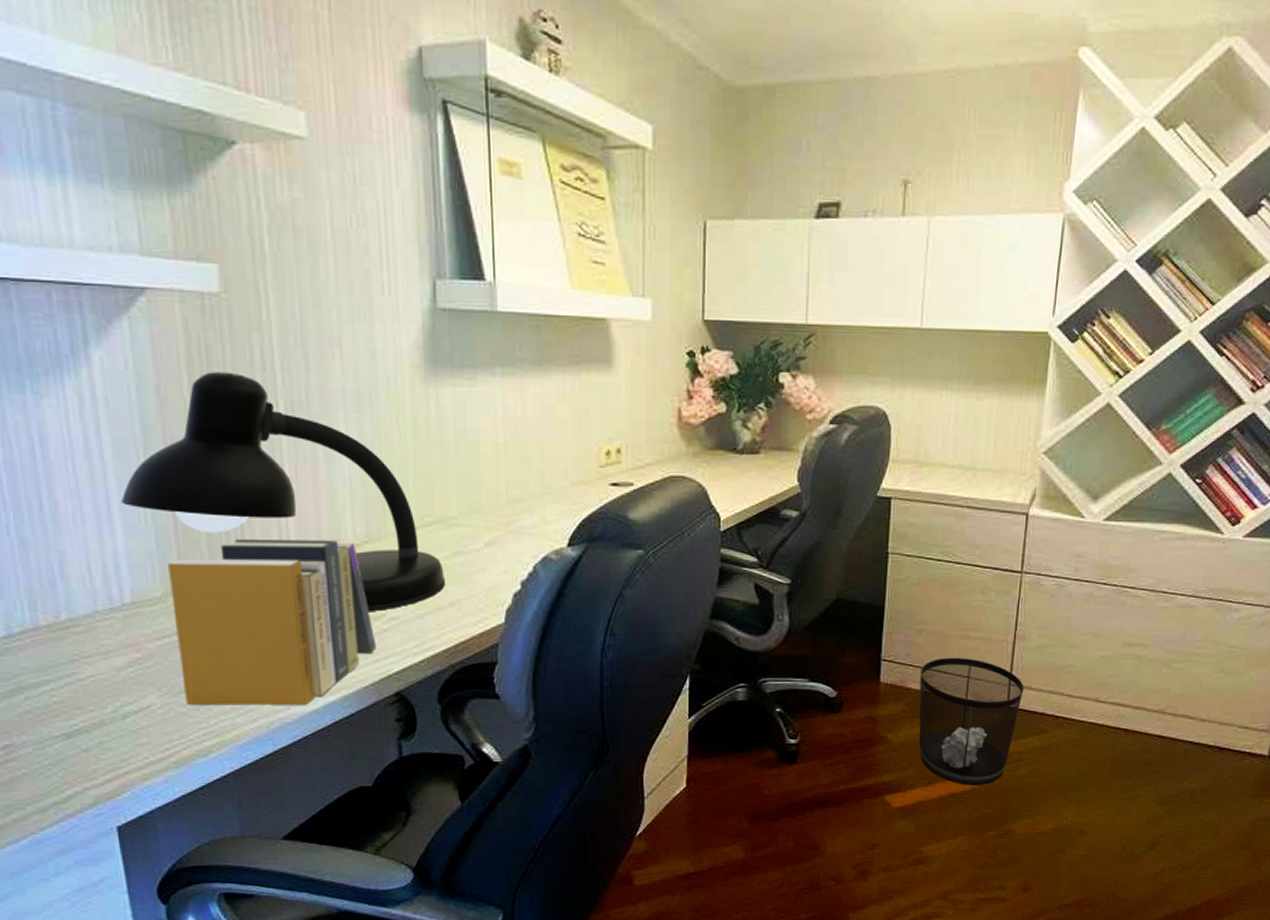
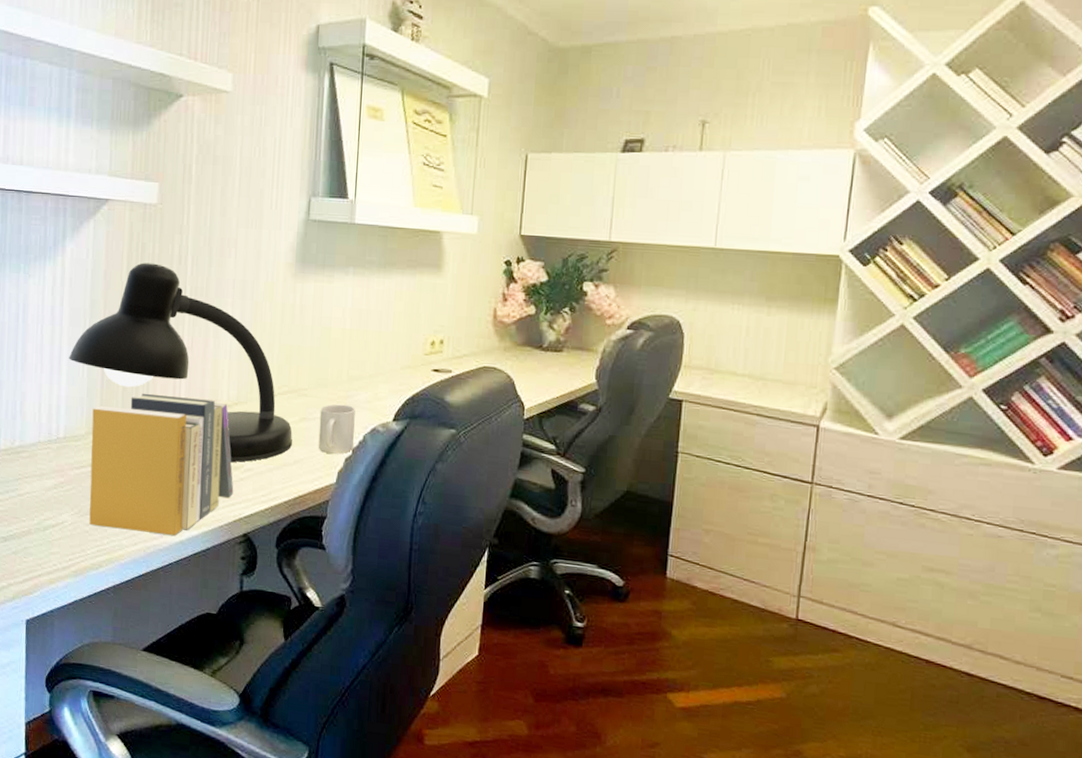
mug: none [476,532,522,590] -> present [318,404,355,454]
waste bin: present [919,657,1024,785] -> none [703,560,815,698]

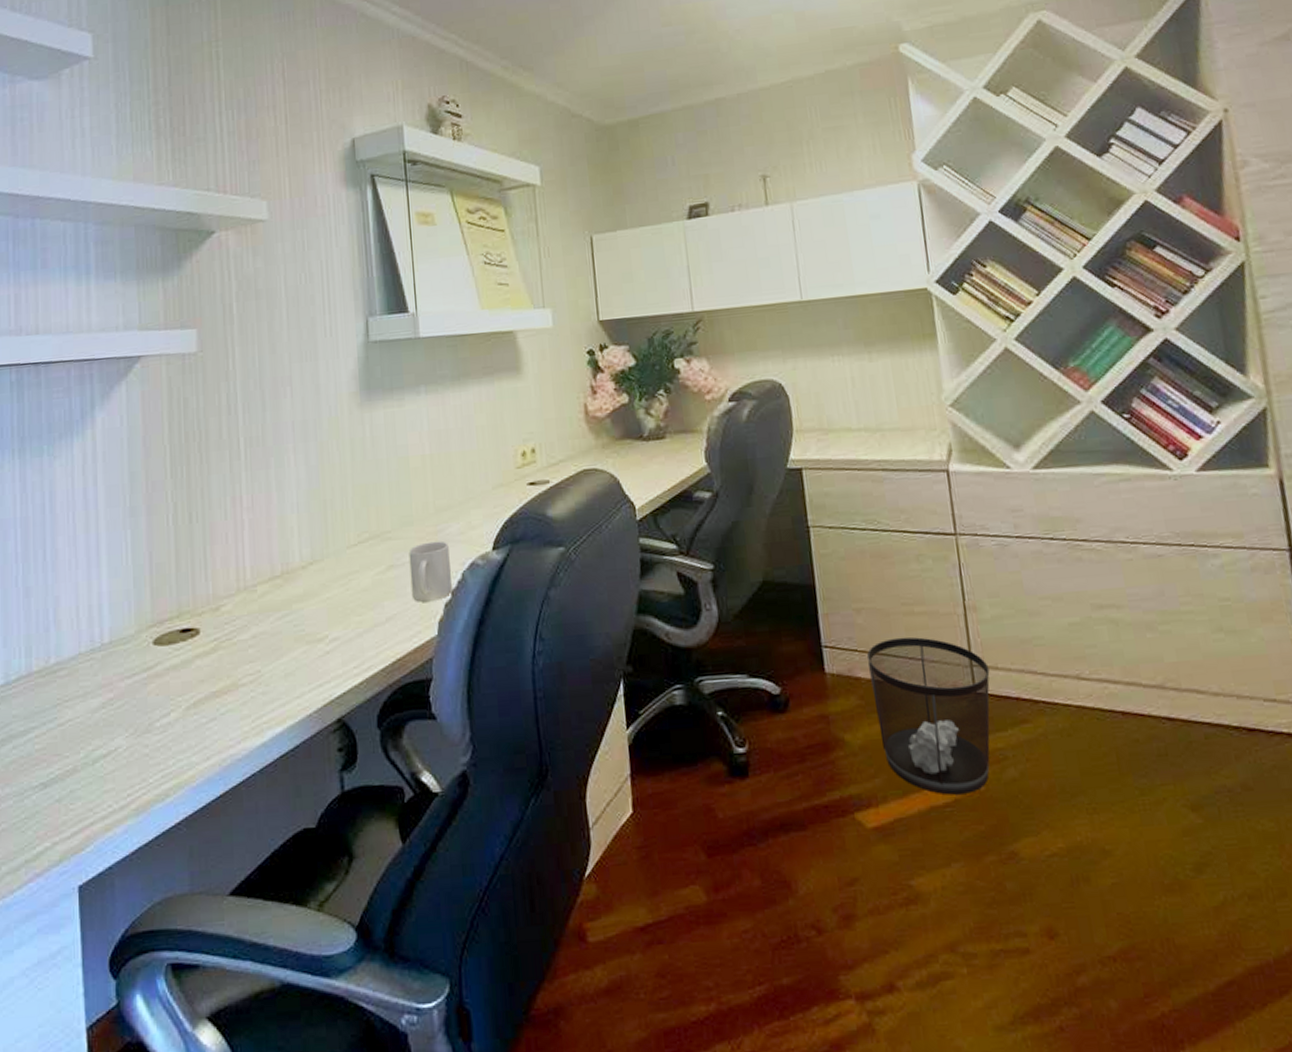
desk lamp: present [69,262,293,463] -> none [108,418,381,635]
books: present [89,393,234,536] -> none [142,564,320,746]
waste bin: none [703,560,815,698] -> present [866,636,990,795]

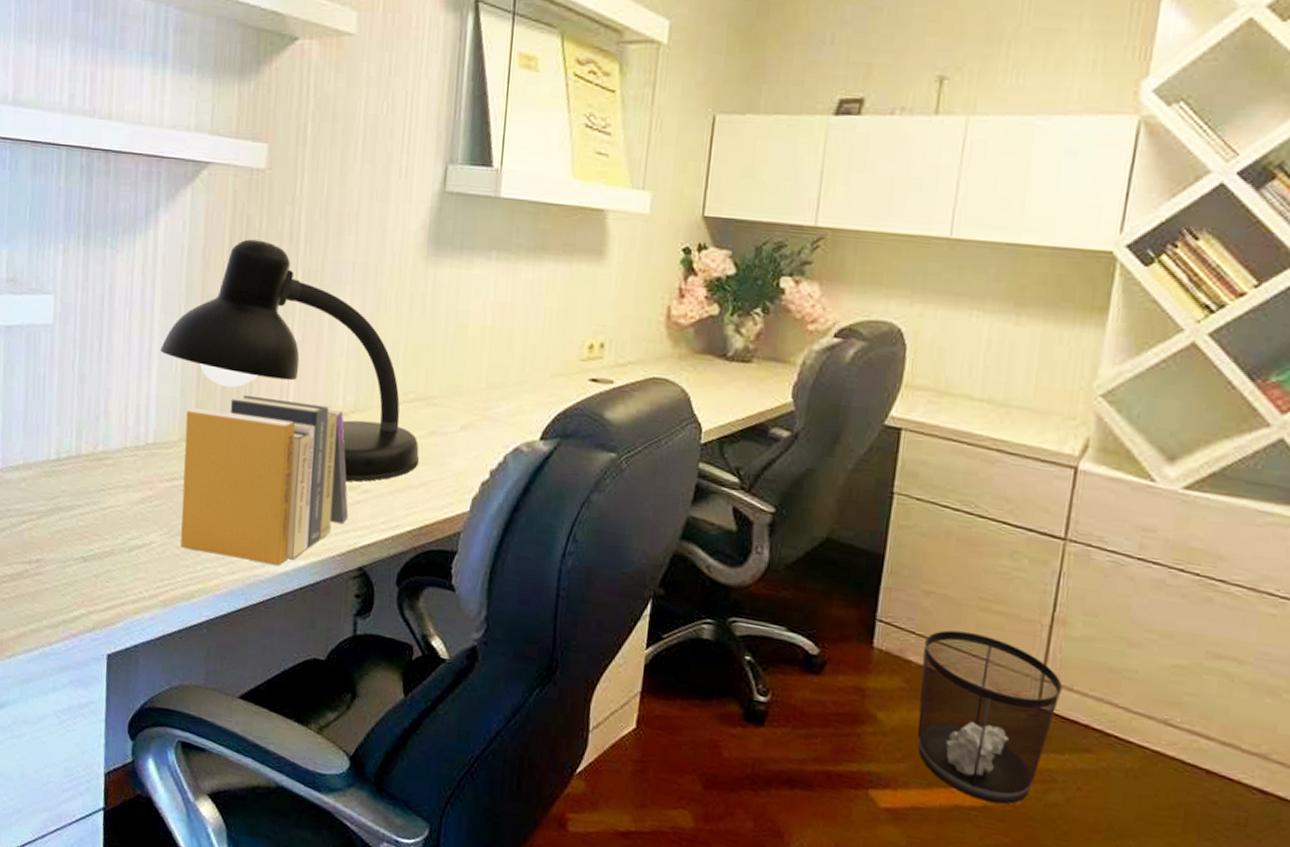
desk lamp: none [108,418,381,635] -> present [160,239,419,482]
books: none [142,564,320,746] -> present [180,394,349,565]
mug: present [408,541,452,602] -> none [449,416,495,478]

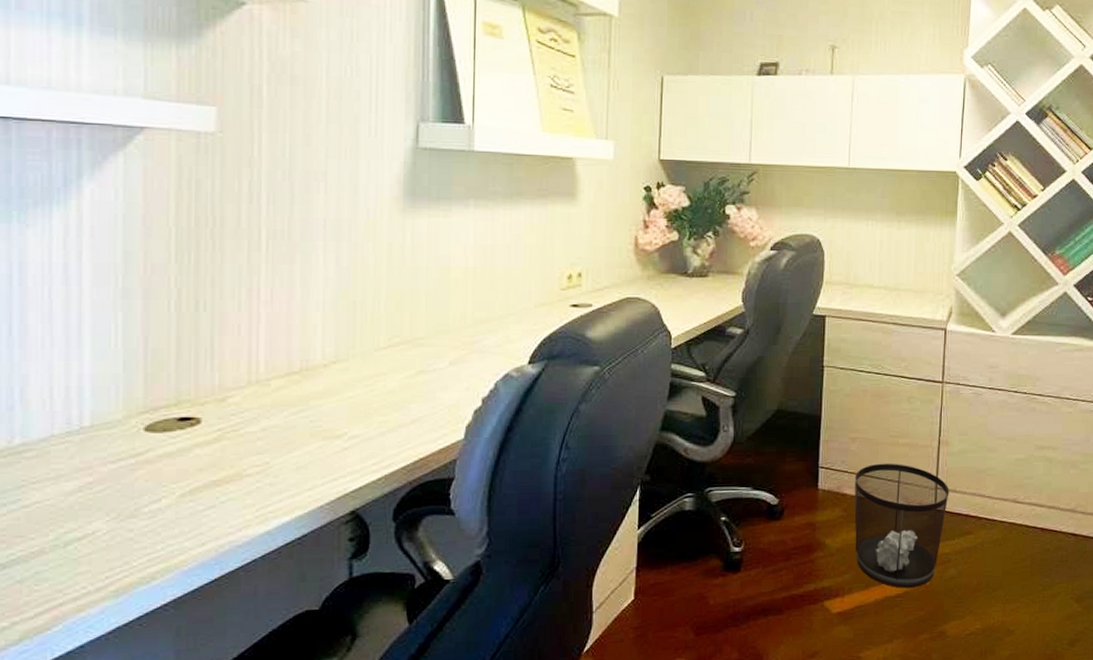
desk lamp: present [160,239,419,482] -> none [94,203,408,431]
books: present [180,394,349,565] -> none [132,360,336,531]

